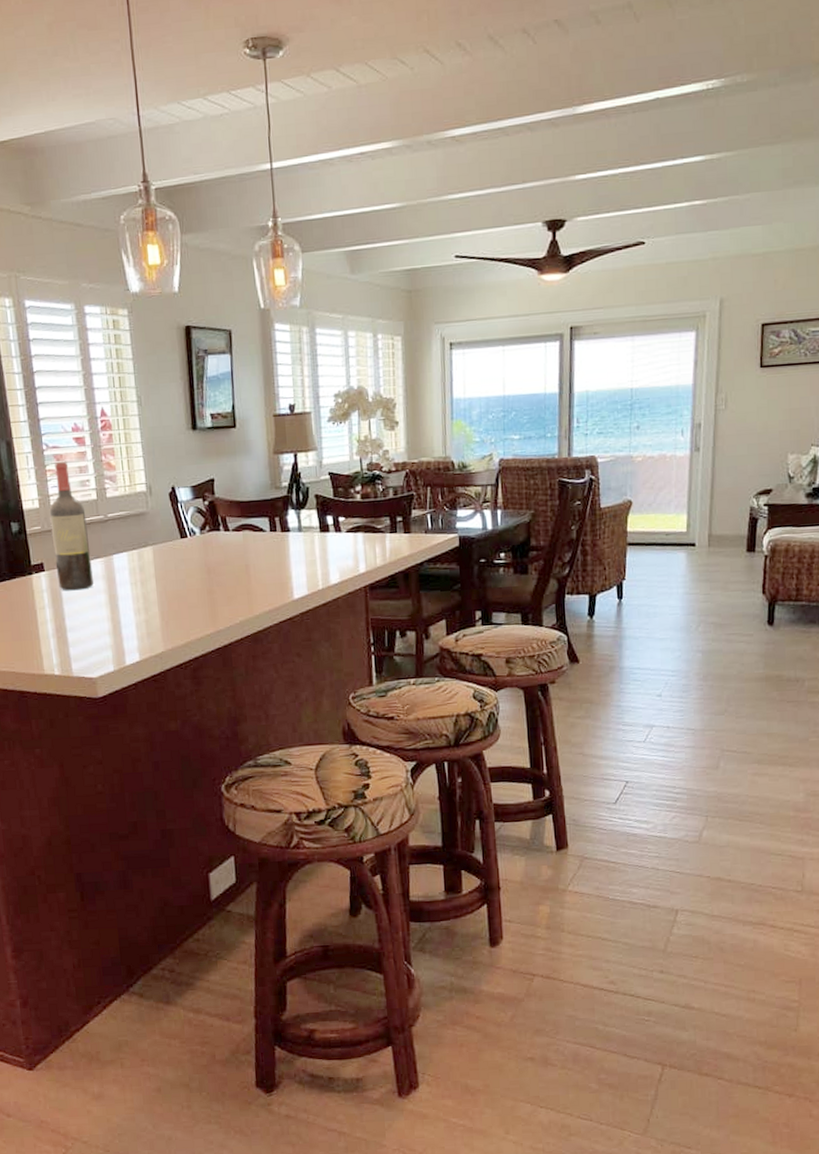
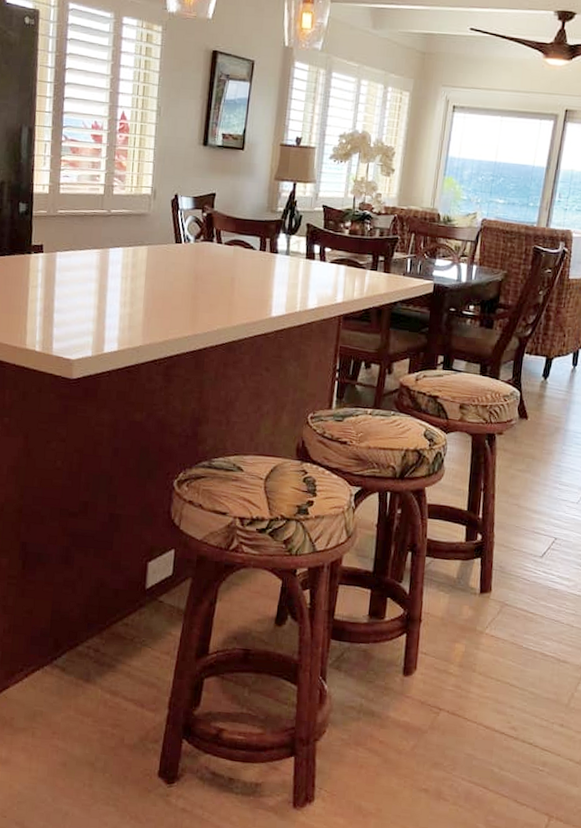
wine bottle: present [49,461,94,591] -> none [54,154,91,276]

